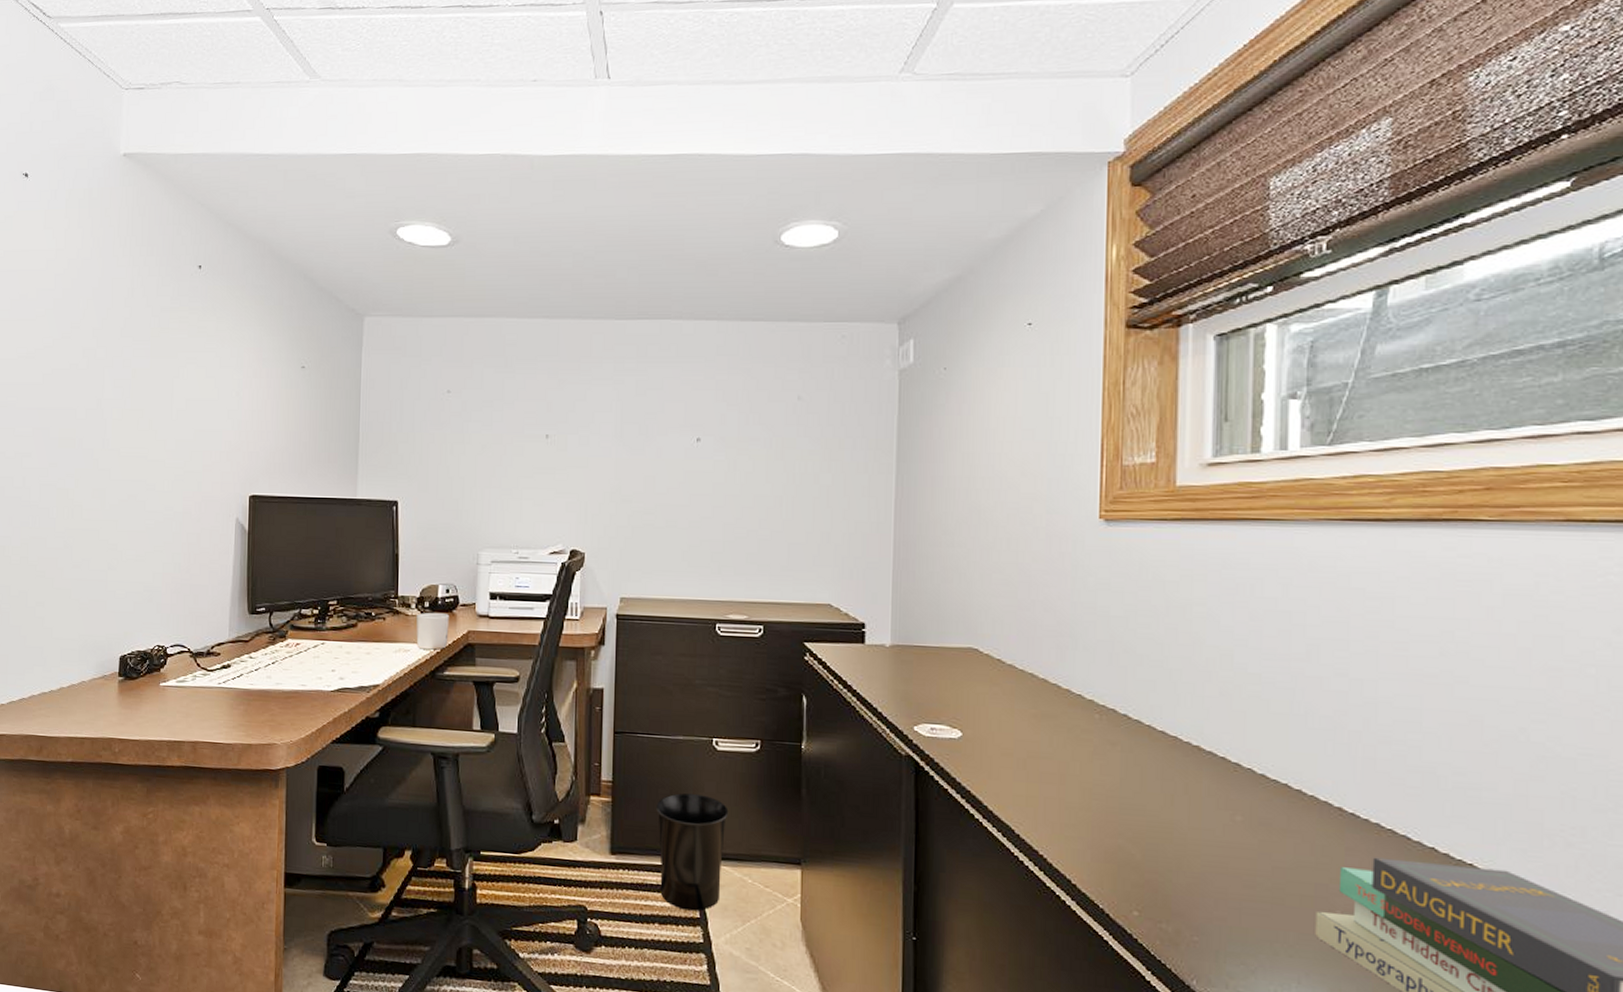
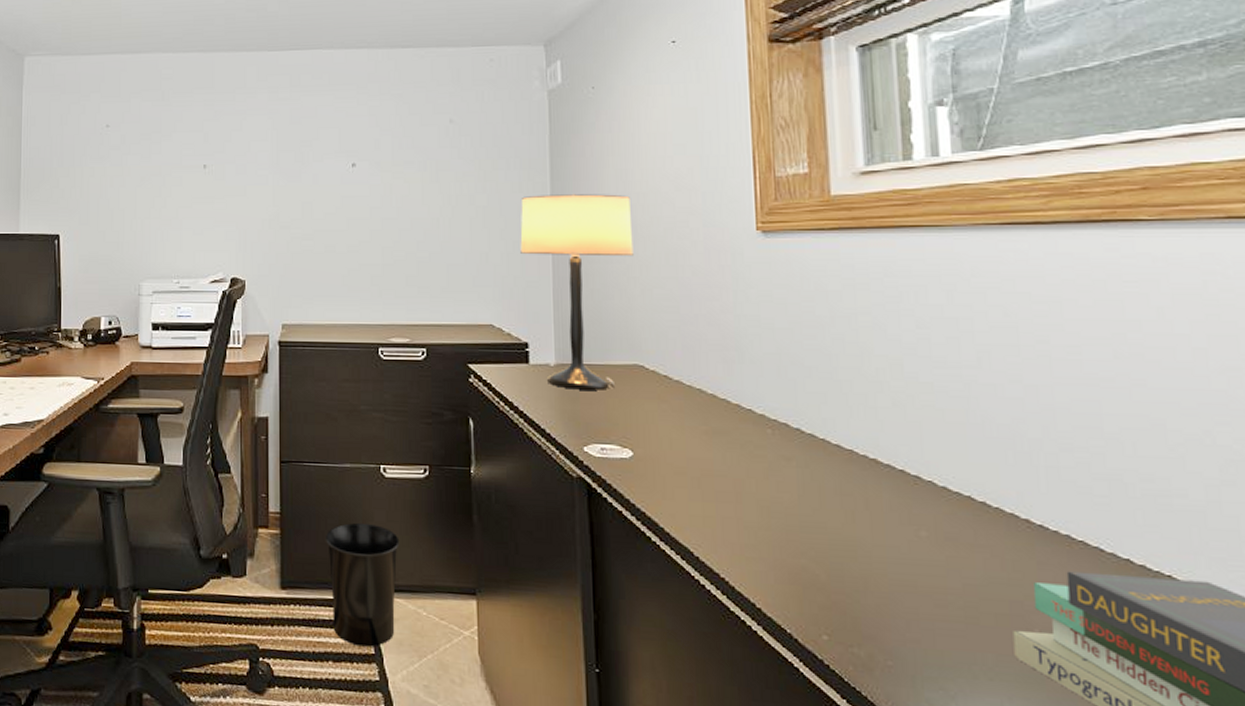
mug: present [416,612,449,650] -> none [79,344,112,383]
table lamp: none [862,476,976,672] -> present [520,194,634,390]

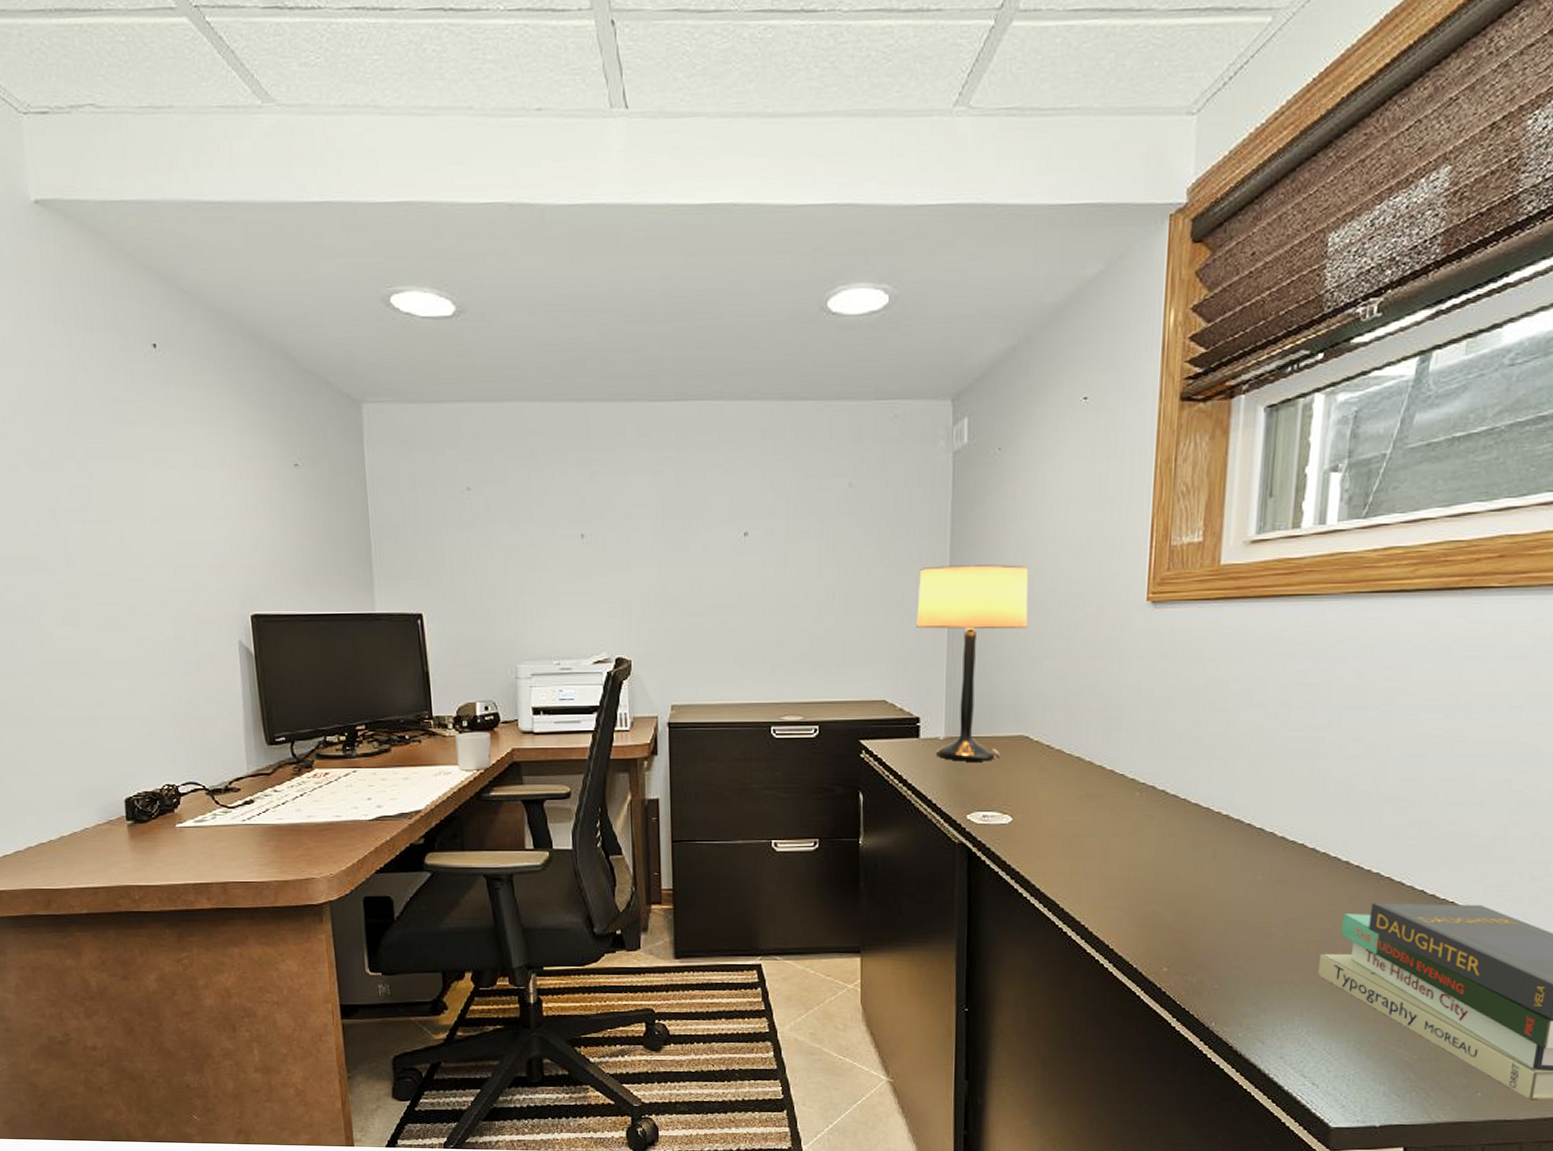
mug: none [79,344,112,383] -> present [455,731,492,771]
waste bin: present [326,522,400,647] -> none [718,894,790,1004]

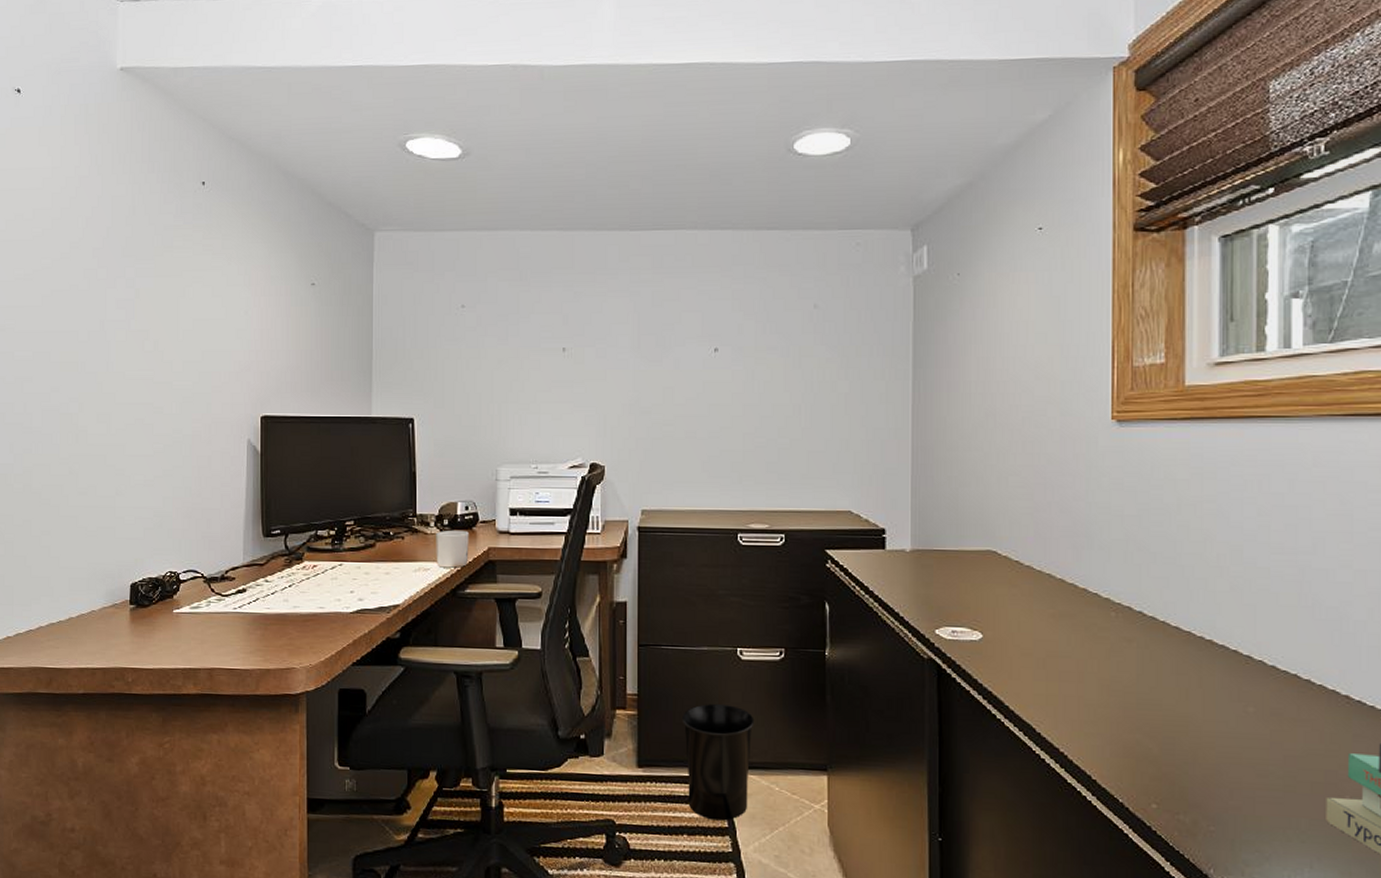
waste bin: none [718,894,790,1004] -> present [683,703,755,821]
table lamp: present [916,564,1028,761] -> none [881,382,992,575]

